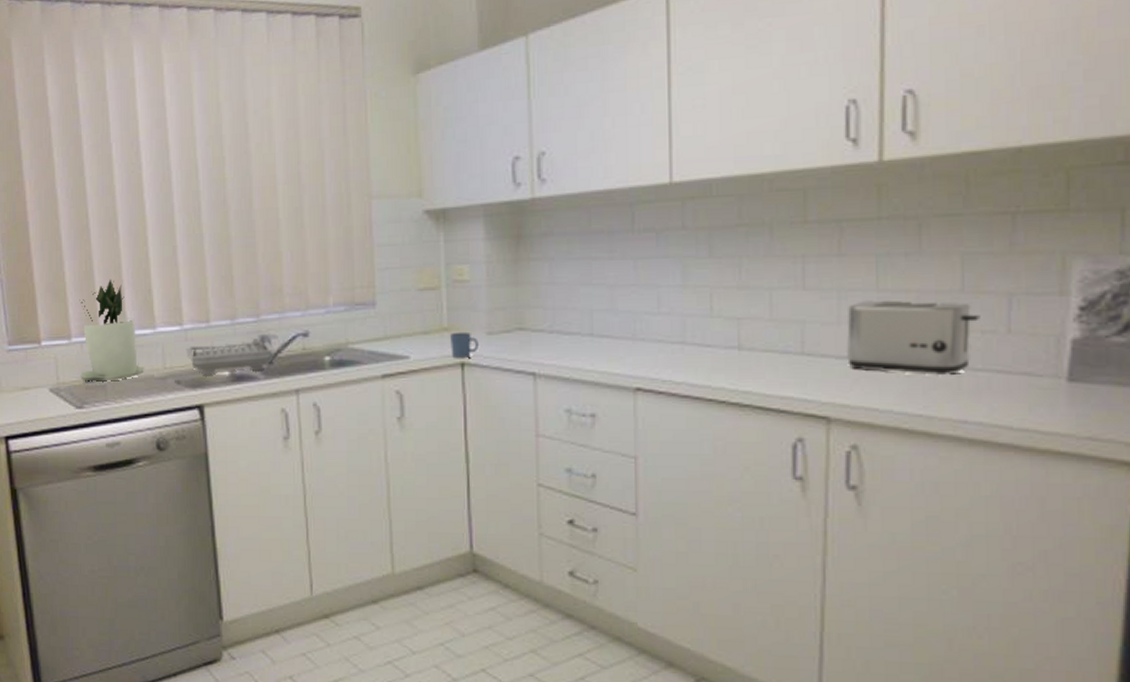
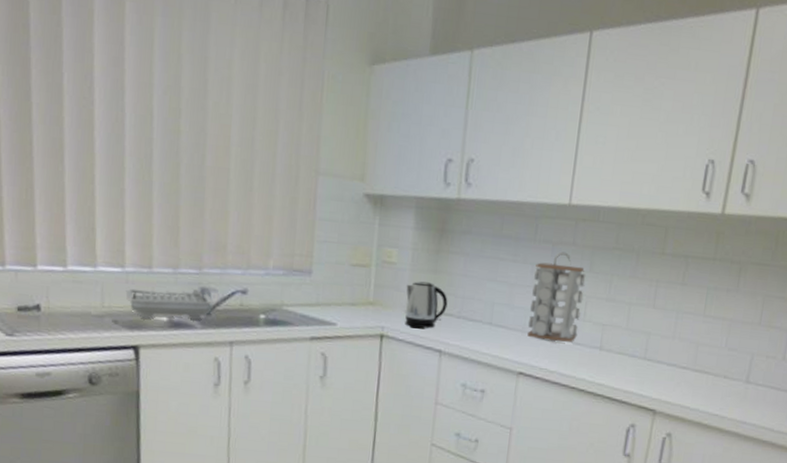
planter: present [78,279,145,382] -> none [10,211,83,313]
mug: present [450,331,479,359] -> none [373,307,398,332]
kettle: none [484,297,536,351] -> present [405,281,448,329]
spice rack: none [638,238,707,347] -> present [527,251,586,343]
toaster: present [845,299,980,375] -> none [674,322,768,386]

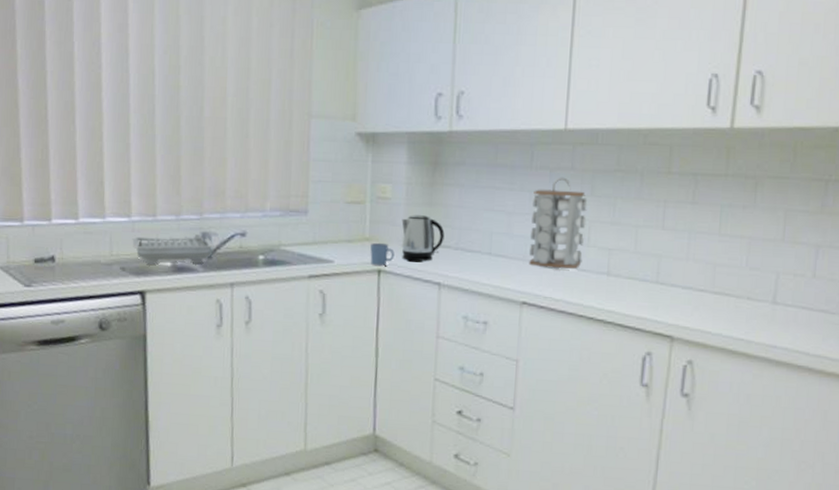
mug: none [373,307,398,332] -> present [370,242,395,267]

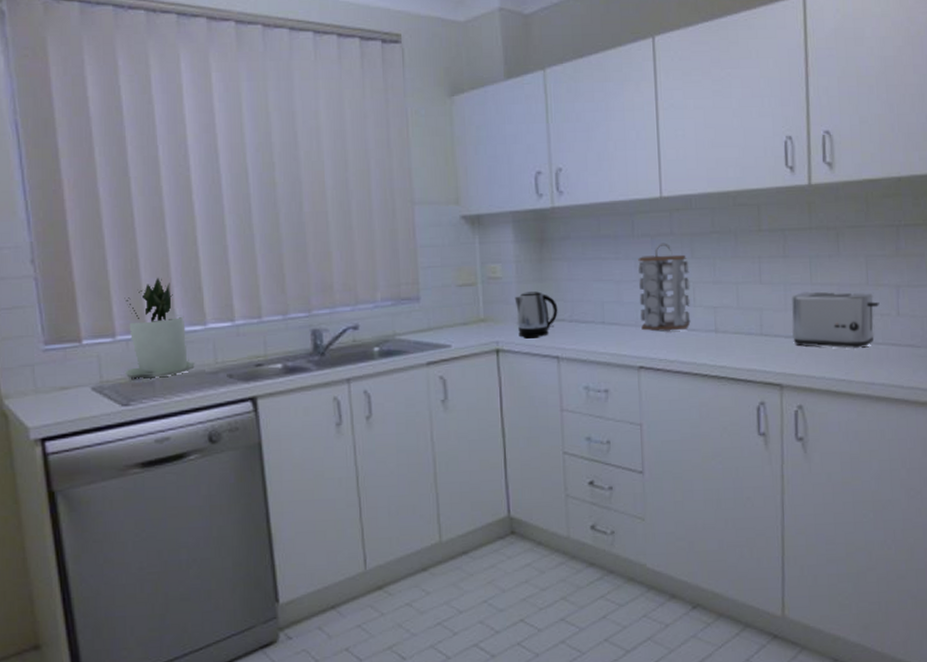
planter: none [28,168,93,264] -> present [123,277,196,379]
dish rack: present [132,233,214,265] -> none [237,331,326,368]
mug: present [370,242,395,267] -> none [486,322,511,347]
toaster: none [690,242,794,308] -> present [791,291,880,348]

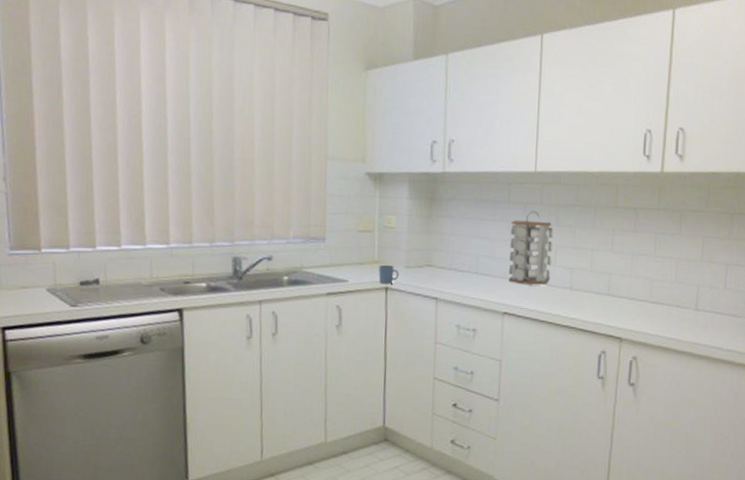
planter: present [123,277,196,379] -> none [74,201,135,286]
mug: none [486,322,511,347] -> present [379,264,399,285]
kettle: present [514,291,558,338] -> none [404,241,440,281]
toaster: present [791,291,880,348] -> none [634,262,710,313]

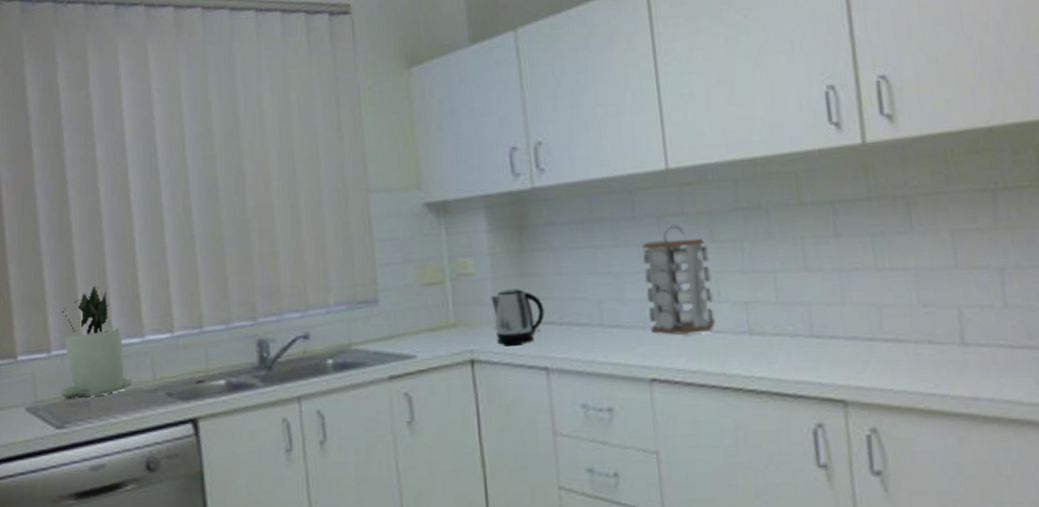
planter: none [74,201,135,286] -> present [58,285,133,398]
mug: present [379,264,399,285] -> none [458,327,488,357]
kettle: none [404,241,440,281] -> present [490,289,545,346]

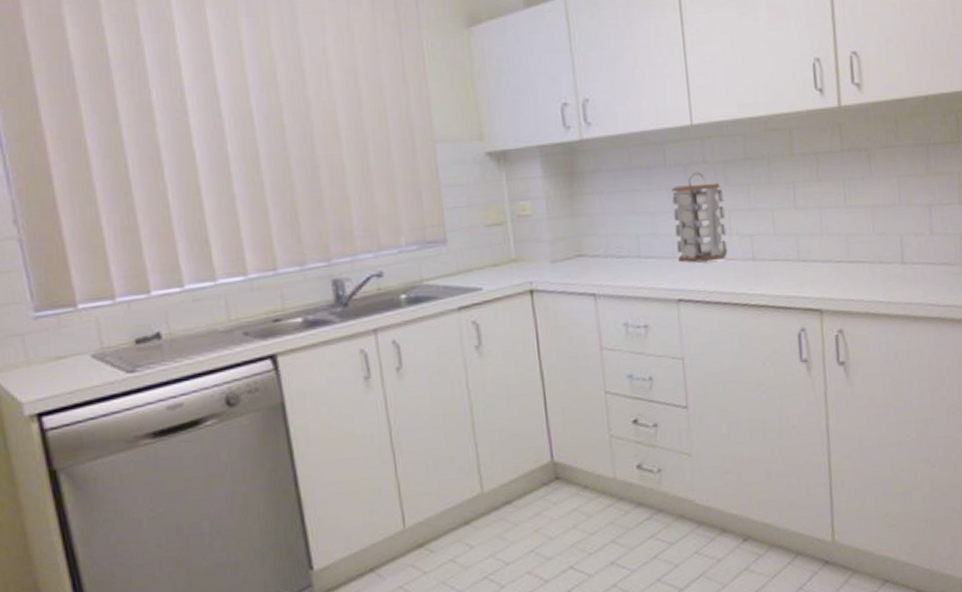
planter: present [58,285,133,398] -> none [122,231,207,343]
kettle: present [490,289,545,346] -> none [546,227,593,277]

